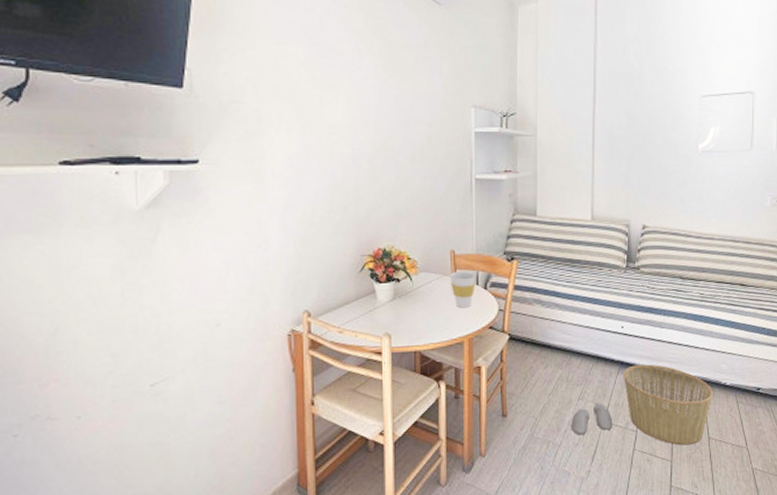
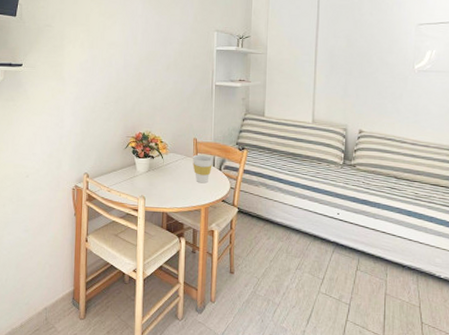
slippers: present [571,403,613,435] -> none [289,274,328,300]
basket: present [624,364,713,446] -> none [338,247,426,326]

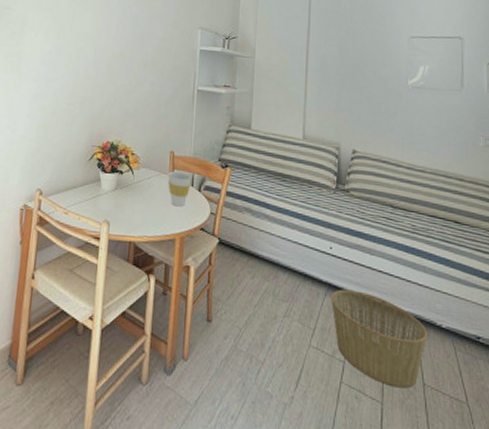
basket: none [338,247,426,326] -> present [331,289,427,389]

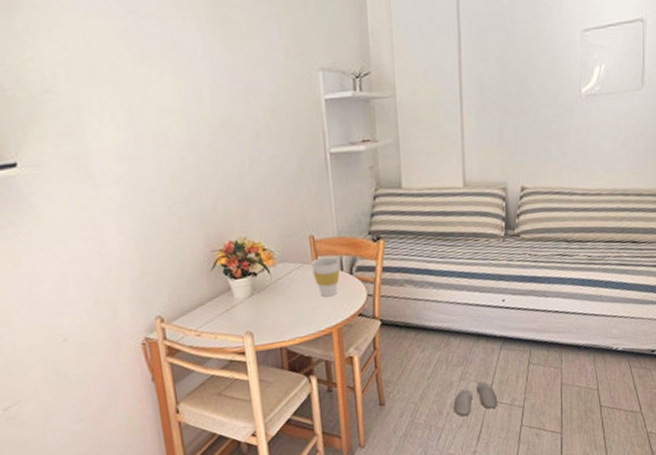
slippers: none [275,323,319,356] -> present [453,381,498,417]
basket: present [331,289,427,389] -> none [507,336,604,417]

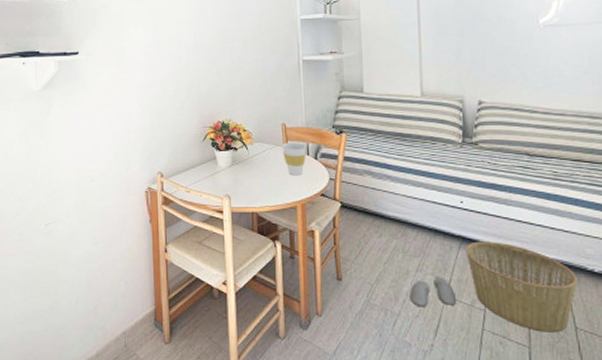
basket: none [507,336,604,417] -> present [466,241,577,333]

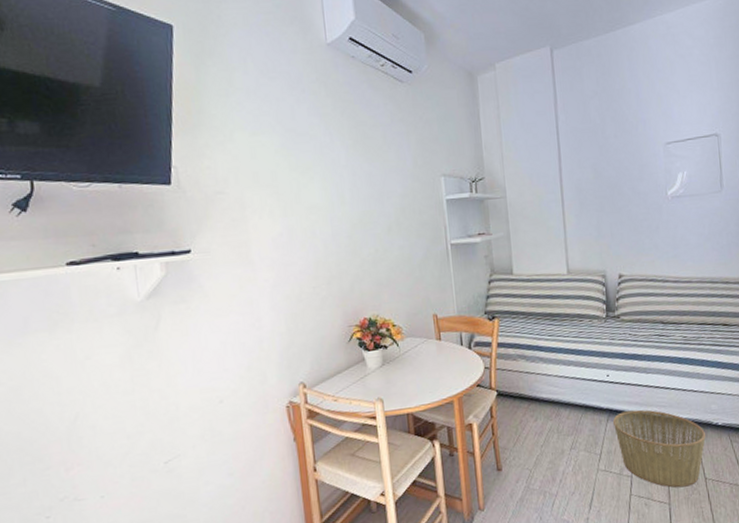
cup: present [281,142,306,176] -> none [434,333,460,369]
slippers: present [409,276,457,307] -> none [565,451,608,484]

